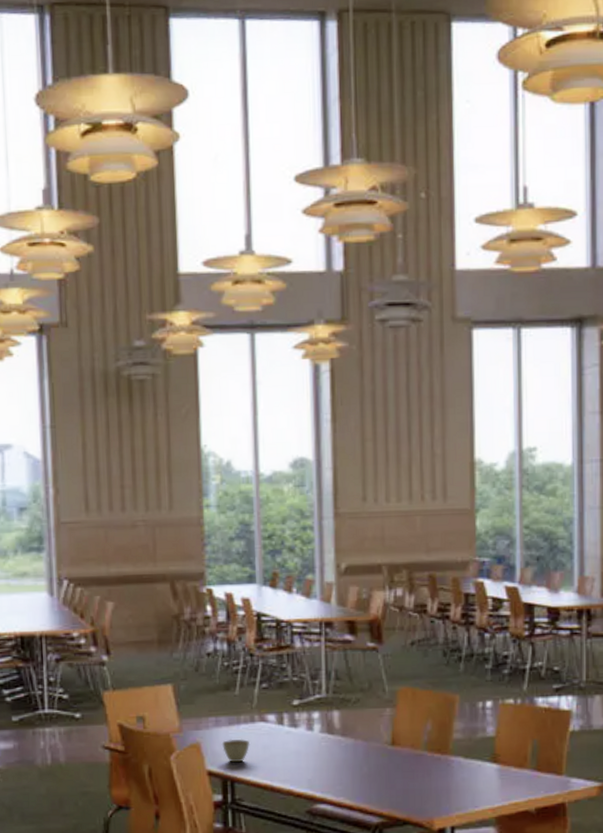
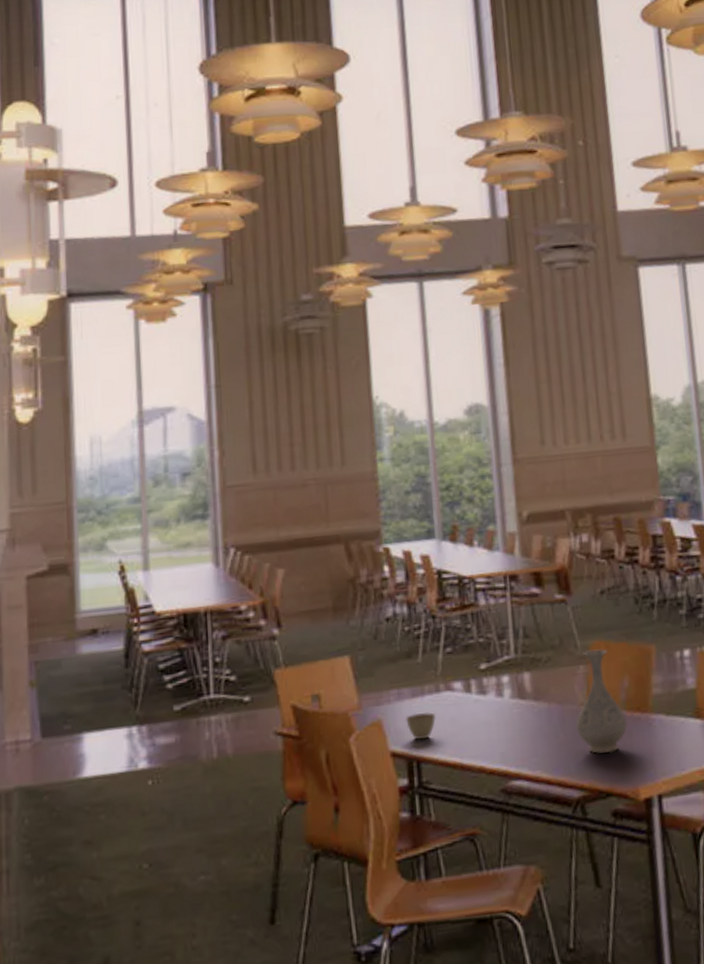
vase: none [379,695,427,787] -> present [576,649,628,754]

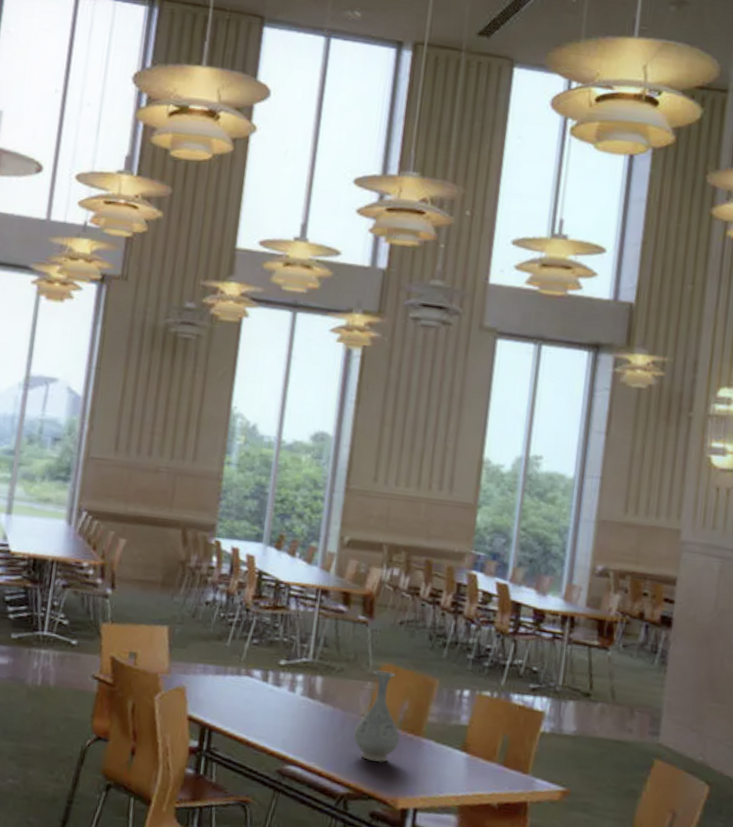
cup: present [405,711,437,739] -> none [205,688,233,712]

